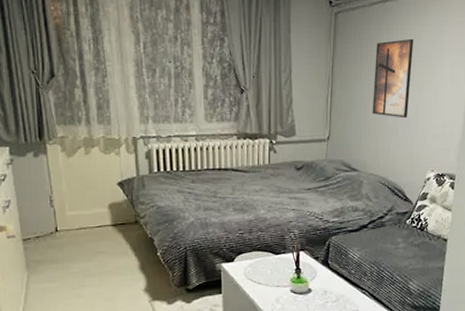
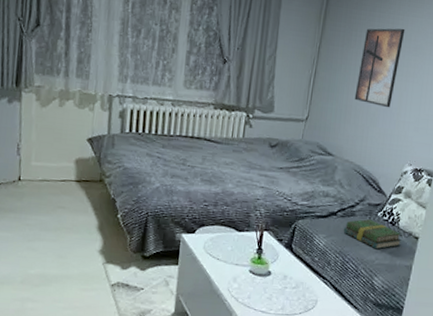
book: none [375,228,431,256] -> present [343,219,401,250]

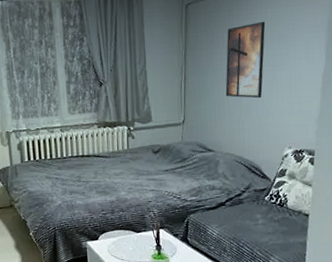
book: present [343,219,401,250] -> none [233,204,292,231]

